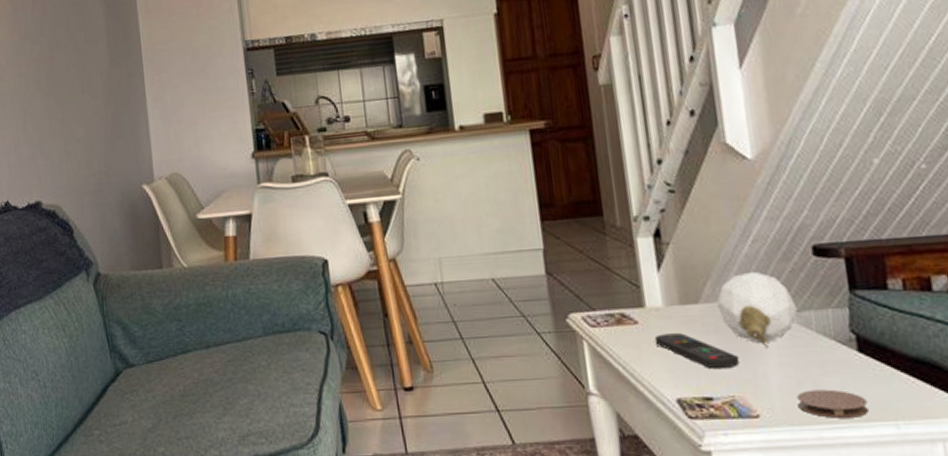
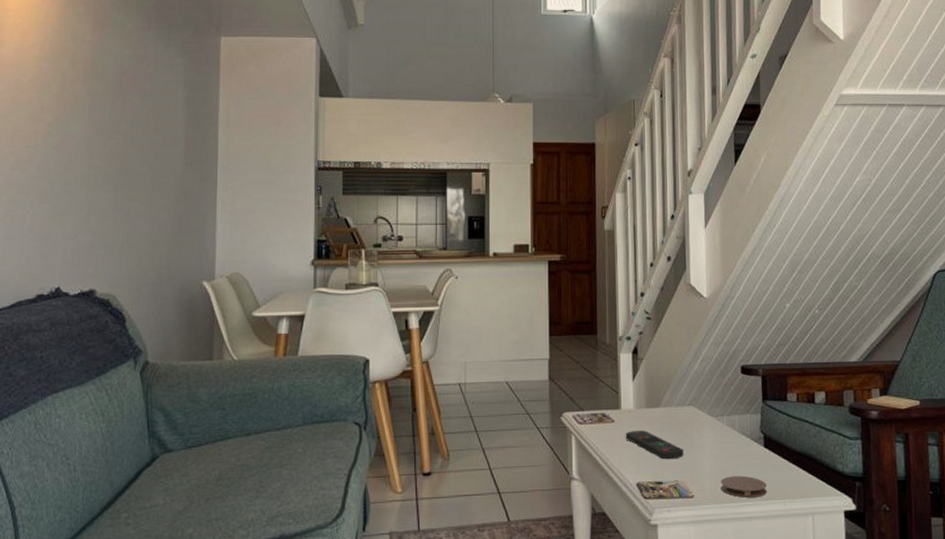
decorative egg: present [717,271,798,347] -> none [673,384,727,443]

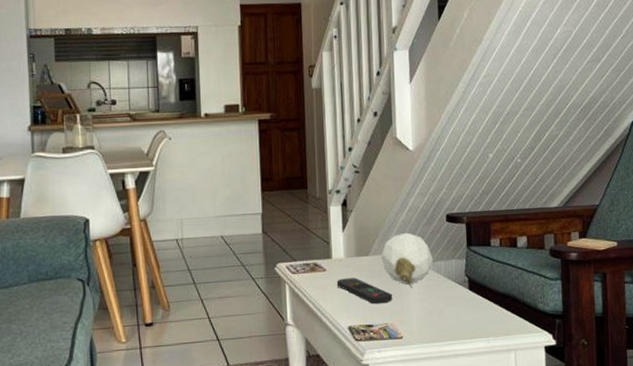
decorative egg: none [673,384,727,443] -> present [381,232,434,288]
coaster: present [720,475,767,498] -> none [428,316,472,337]

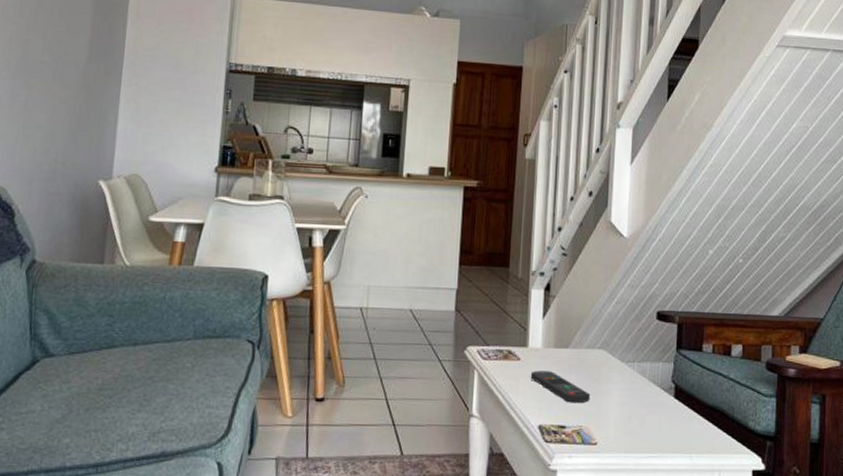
decorative egg: present [381,232,434,288] -> none [582,327,639,389]

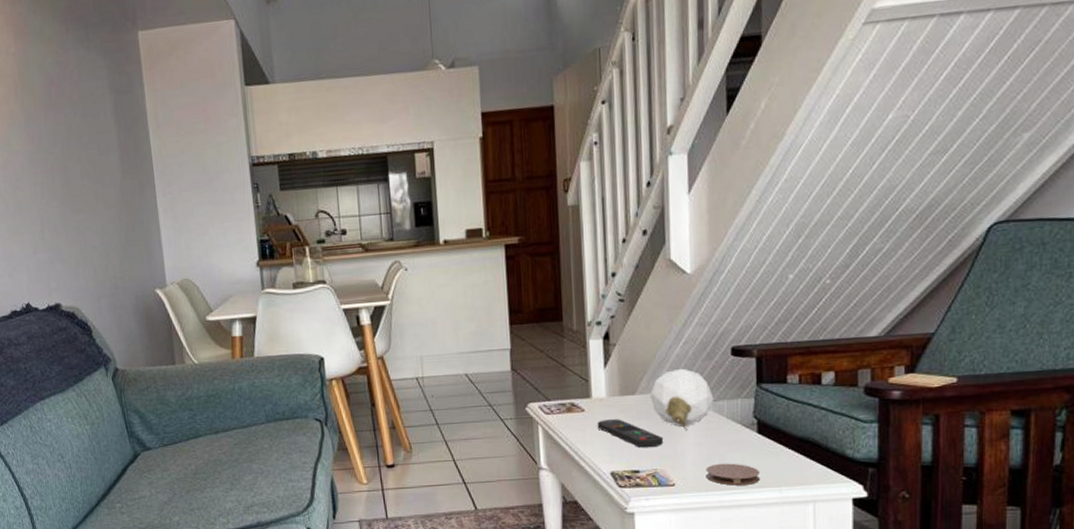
decorative egg: none [582,327,639,389] -> present [650,368,714,430]
coaster: none [626,425,674,449] -> present [705,463,760,486]

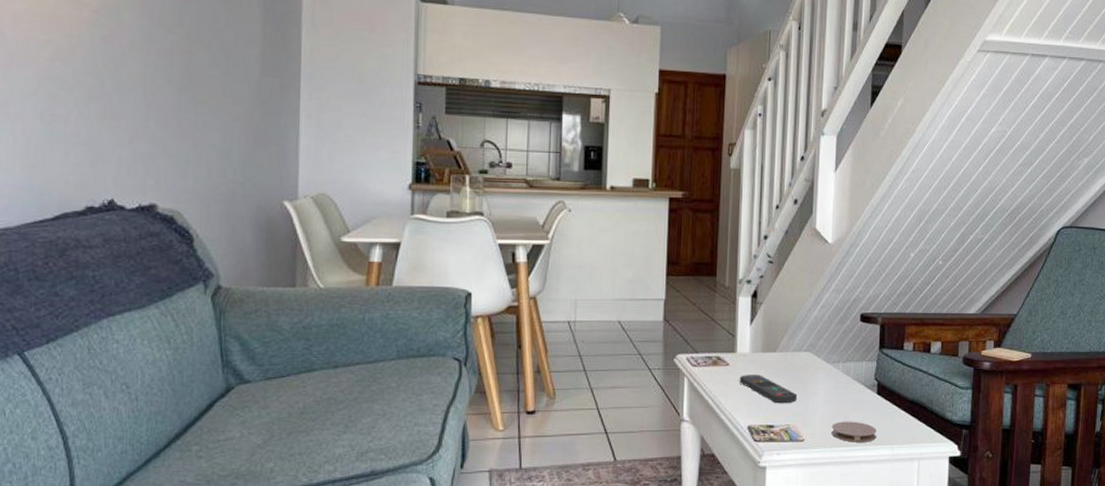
decorative egg: present [650,368,714,430] -> none [789,330,844,388]

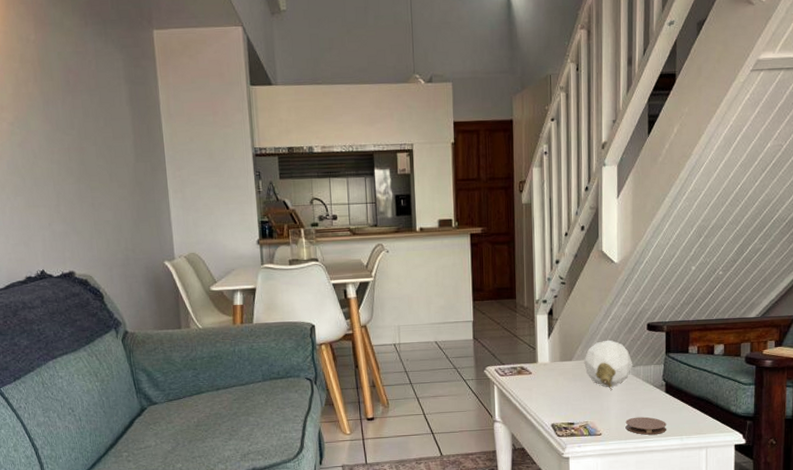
remote control: present [739,375,798,404] -> none [541,380,594,404]
decorative egg: none [789,330,844,388] -> present [584,340,633,390]

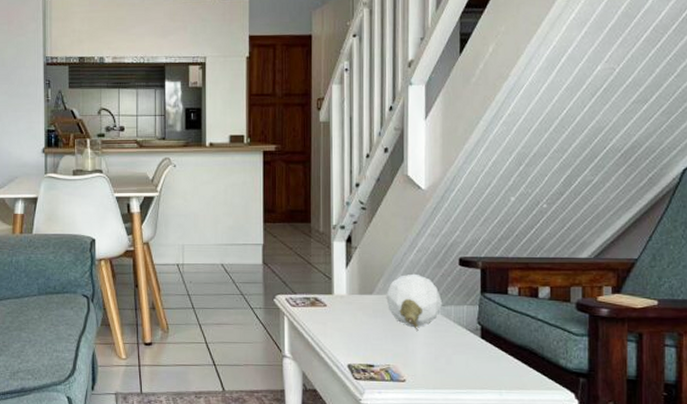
coaster: present [625,416,666,435] -> none [433,364,482,386]

